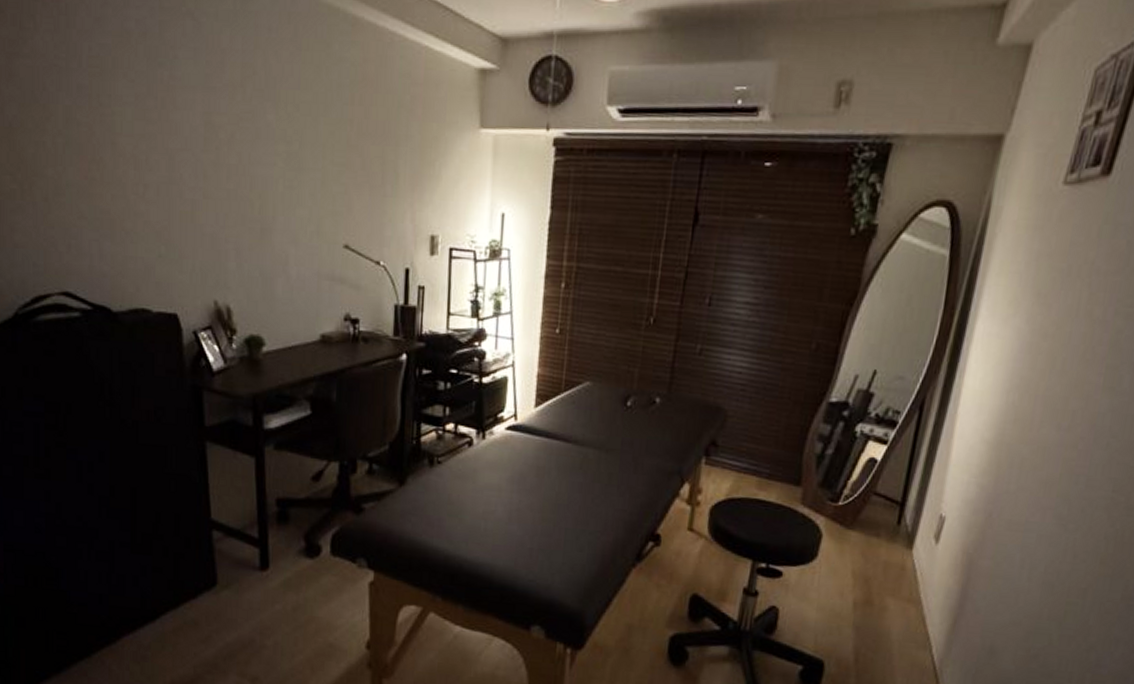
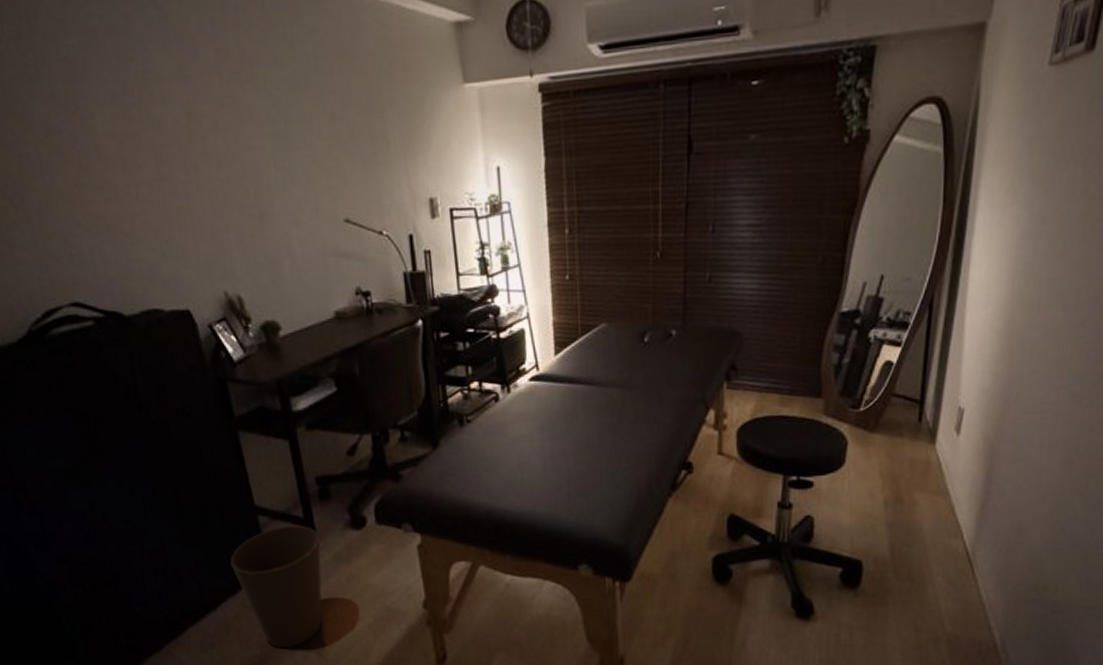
trash bin: none [177,544,271,672] -> present [230,525,323,649]

